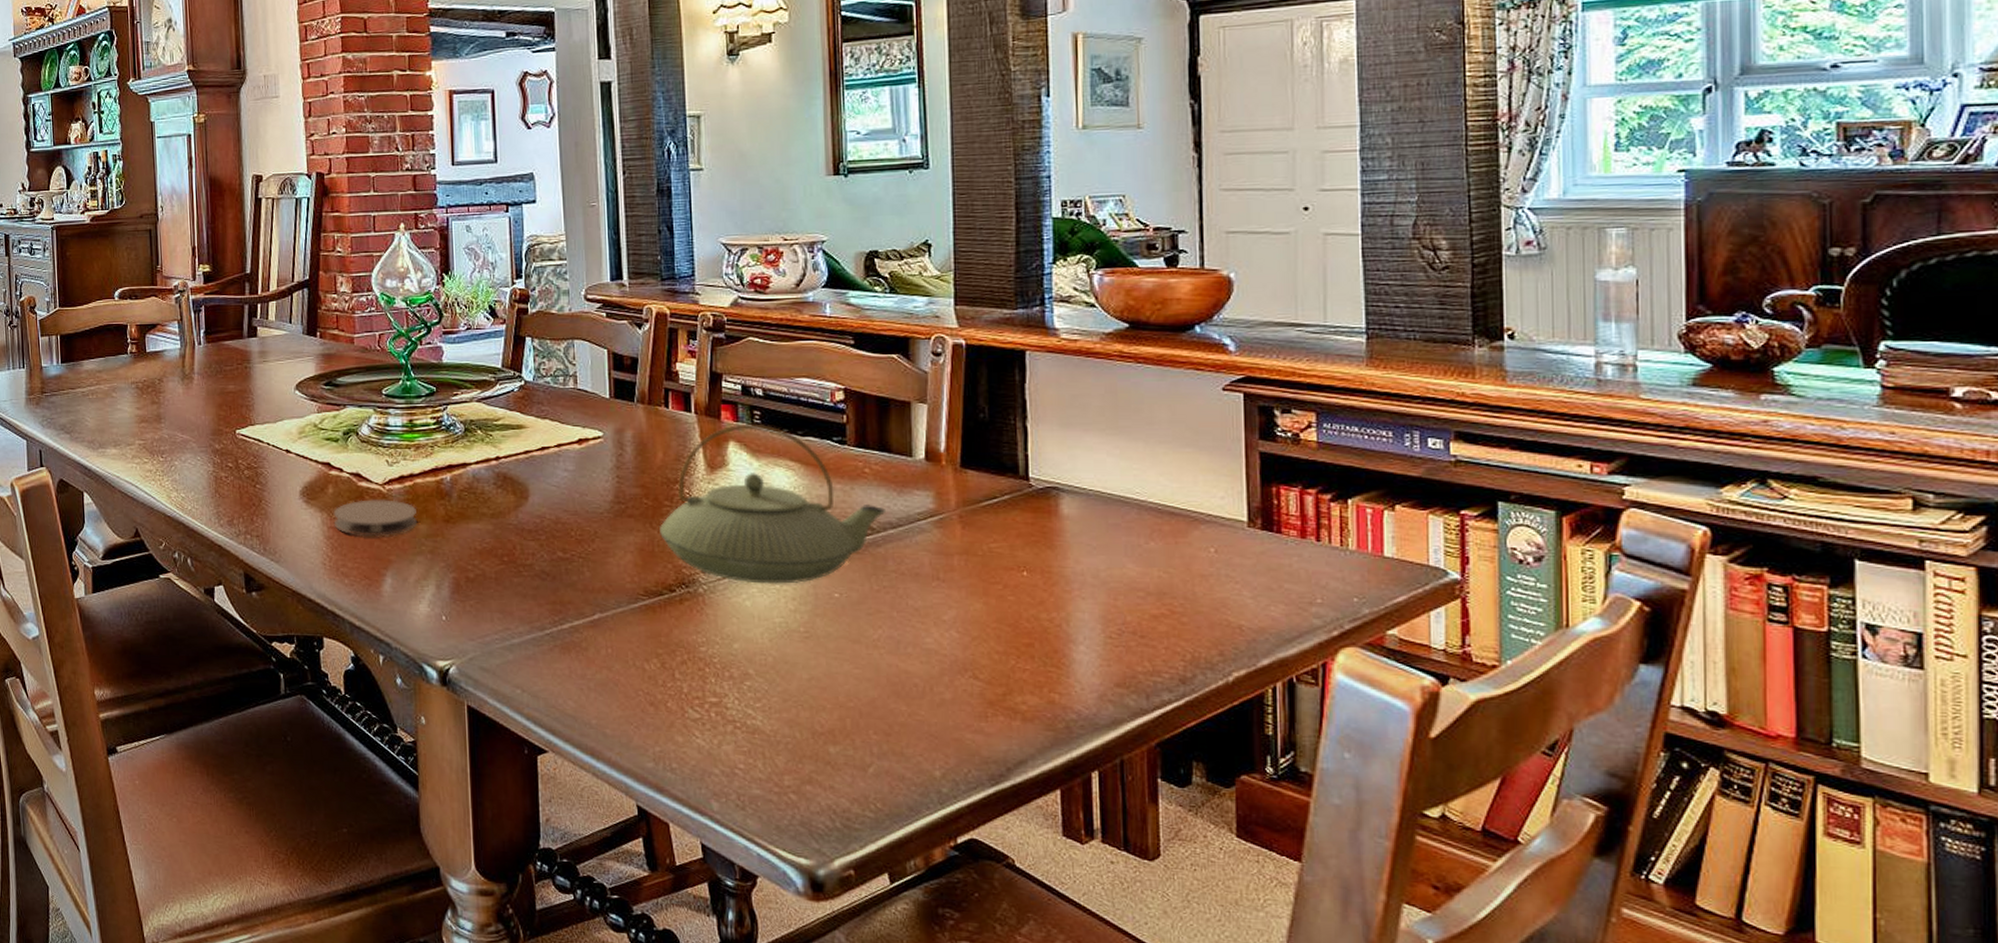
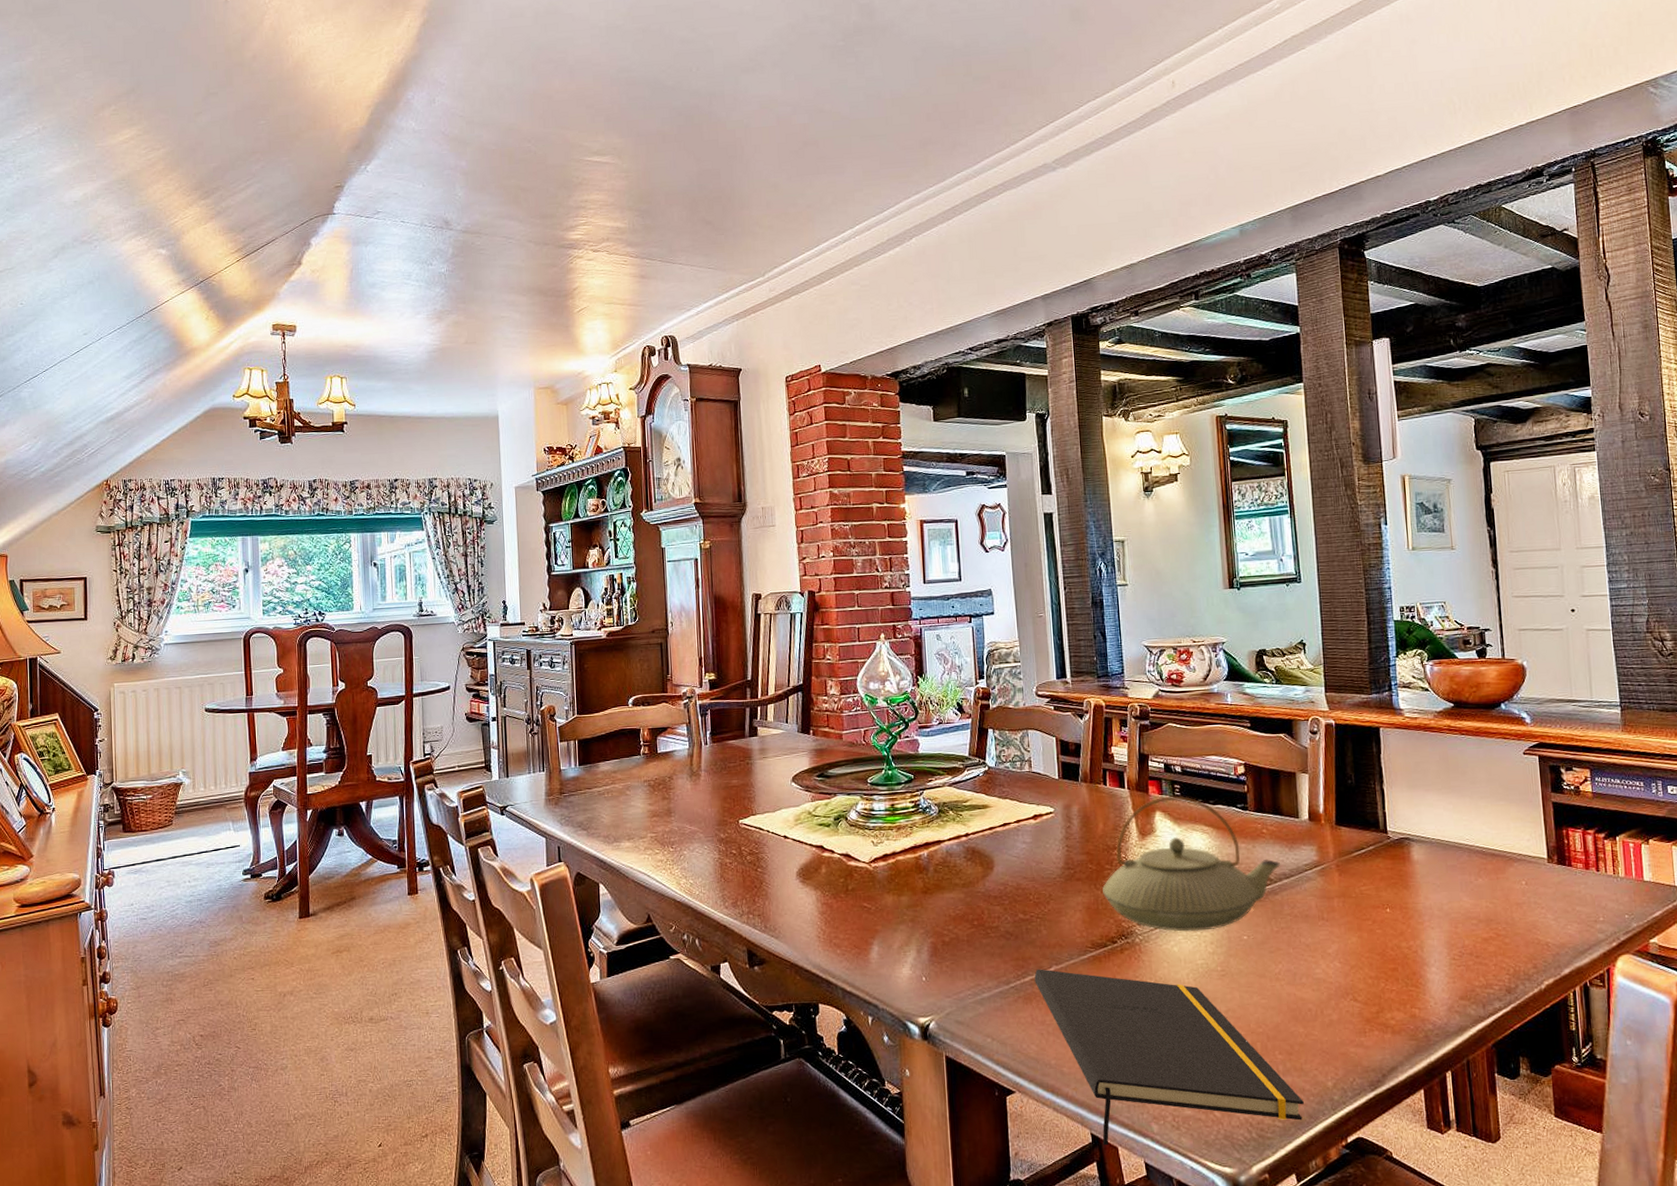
coaster: present [333,499,417,537] -> none [826,876,899,910]
notepad: none [574,615,903,821] -> present [1034,969,1304,1146]

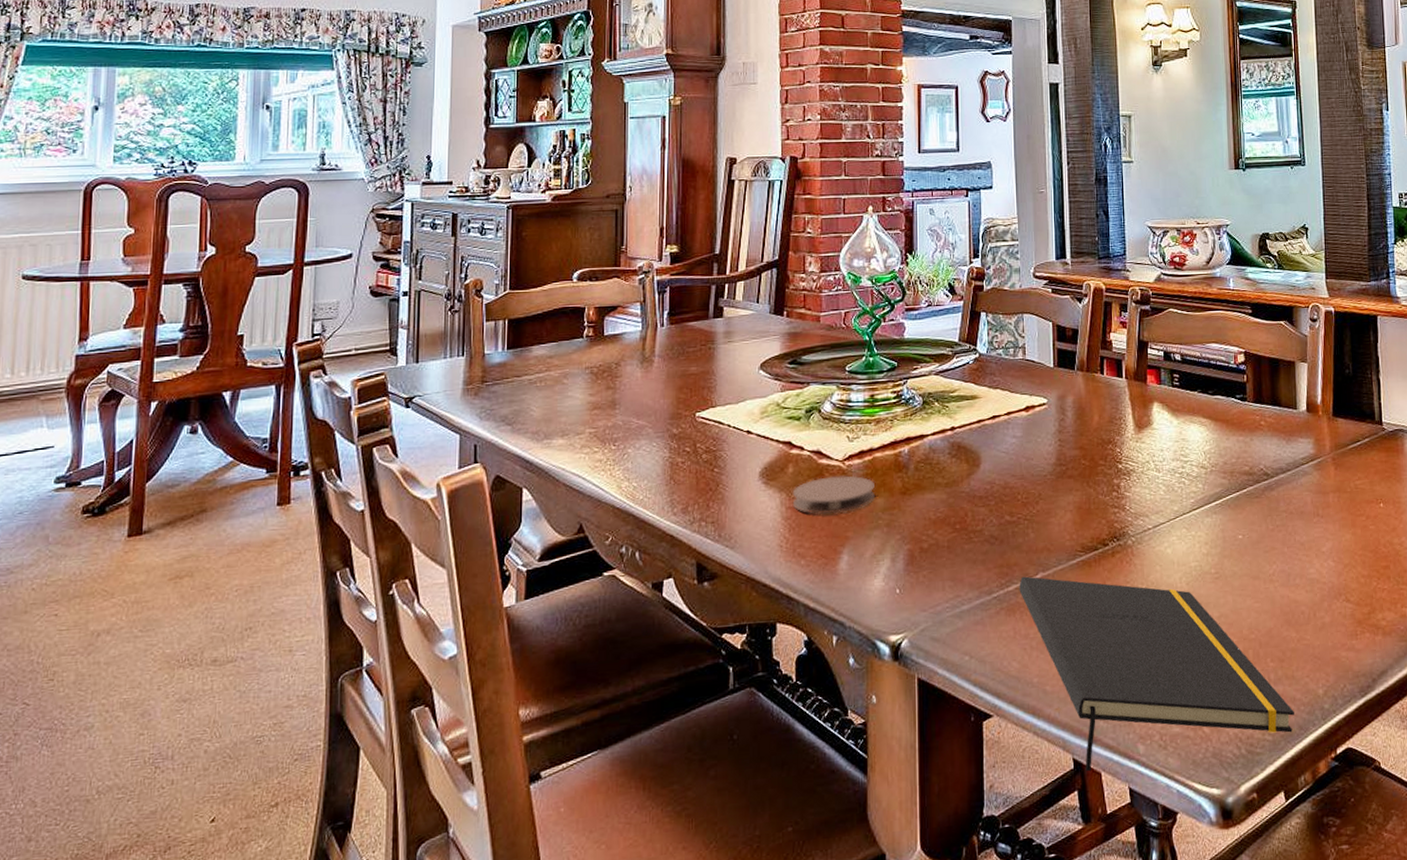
coaster: none [826,876,899,910] -> present [792,475,875,515]
teapot: present [1102,795,1281,932] -> none [1095,385,1278,532]

